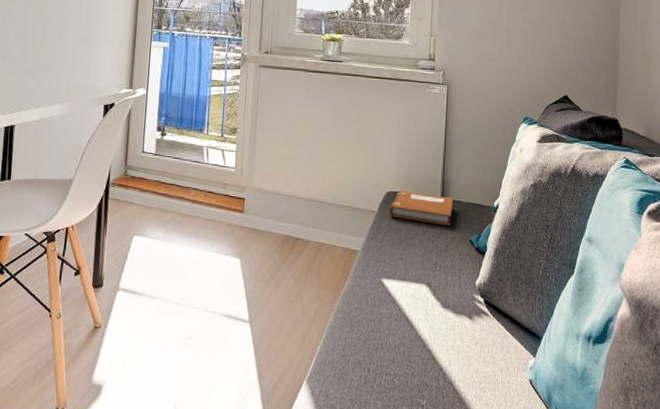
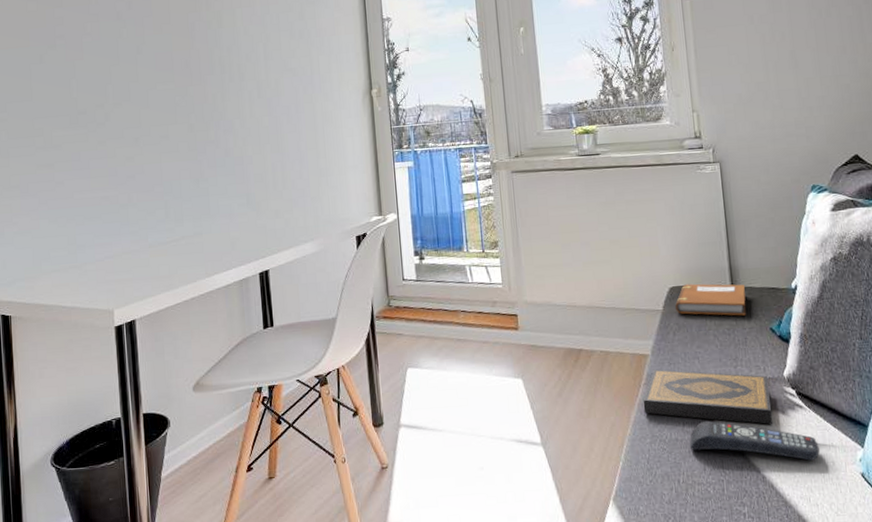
hardback book: none [347,265,461,327] -> present [643,369,772,424]
remote control: none [384,317,497,364] -> present [690,420,820,461]

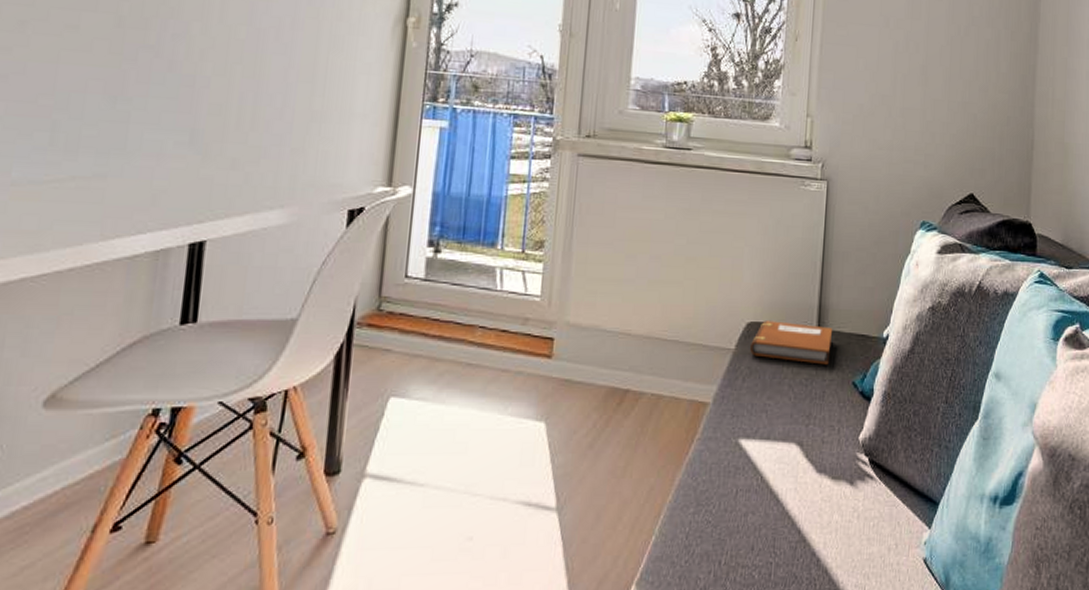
hardback book: present [643,369,772,424] -> none [692,421,841,496]
remote control: present [690,420,820,461] -> none [740,488,884,542]

